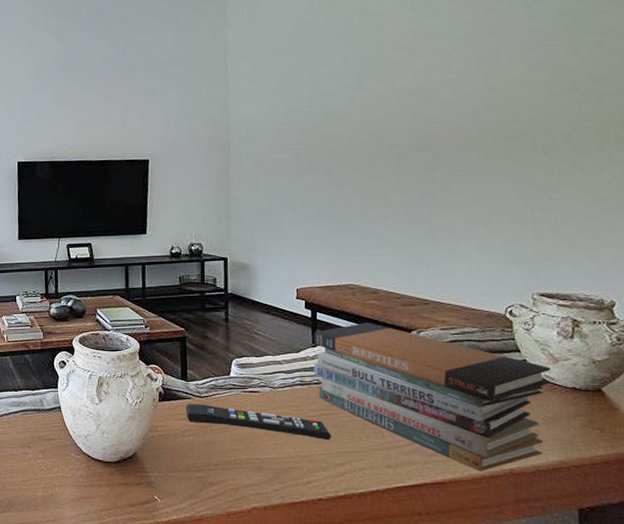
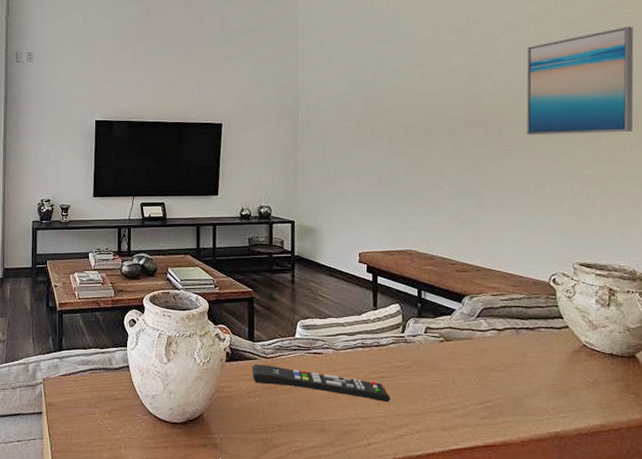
book stack: present [313,322,552,472] -> none [374,287,591,435]
wall art: none [481,33,607,159] -> present [526,26,634,136]

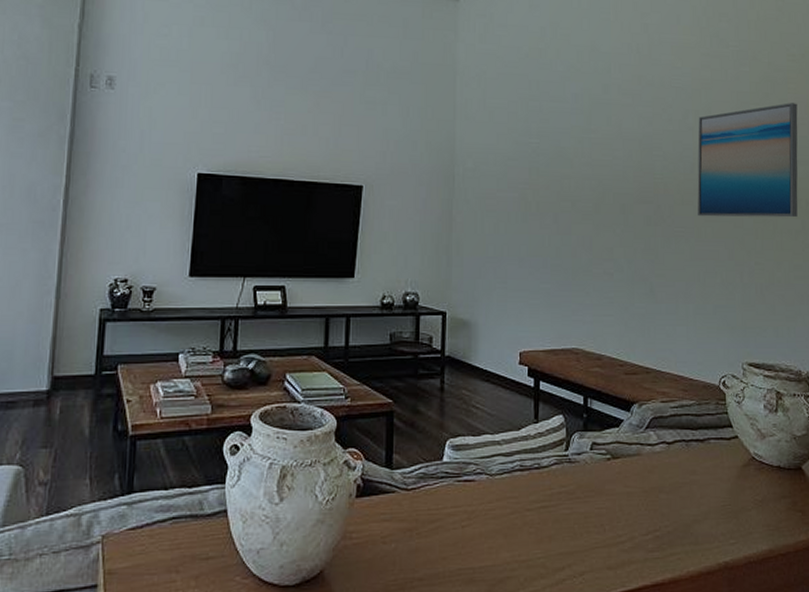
remote control: present [252,365,390,403] -> none [388,499,551,540]

